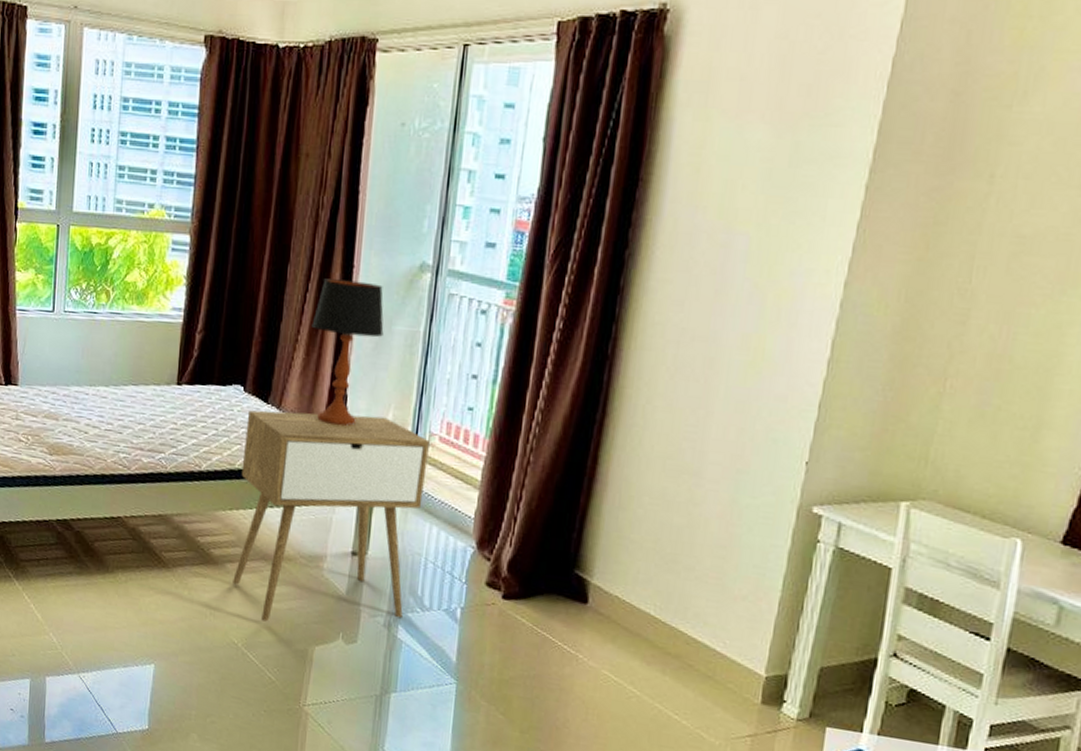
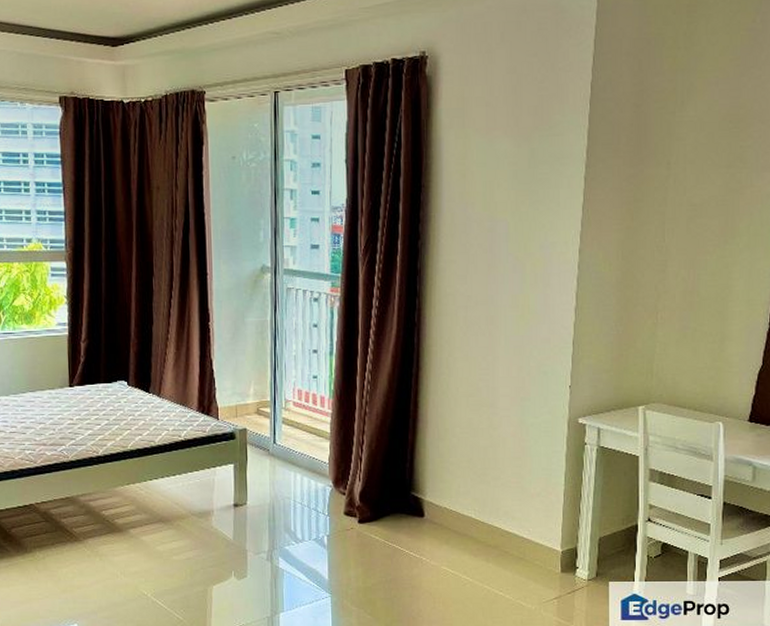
nightstand: present [233,410,430,622] -> none [133,392,286,572]
table lamp: present [311,278,384,426] -> none [178,285,238,403]

